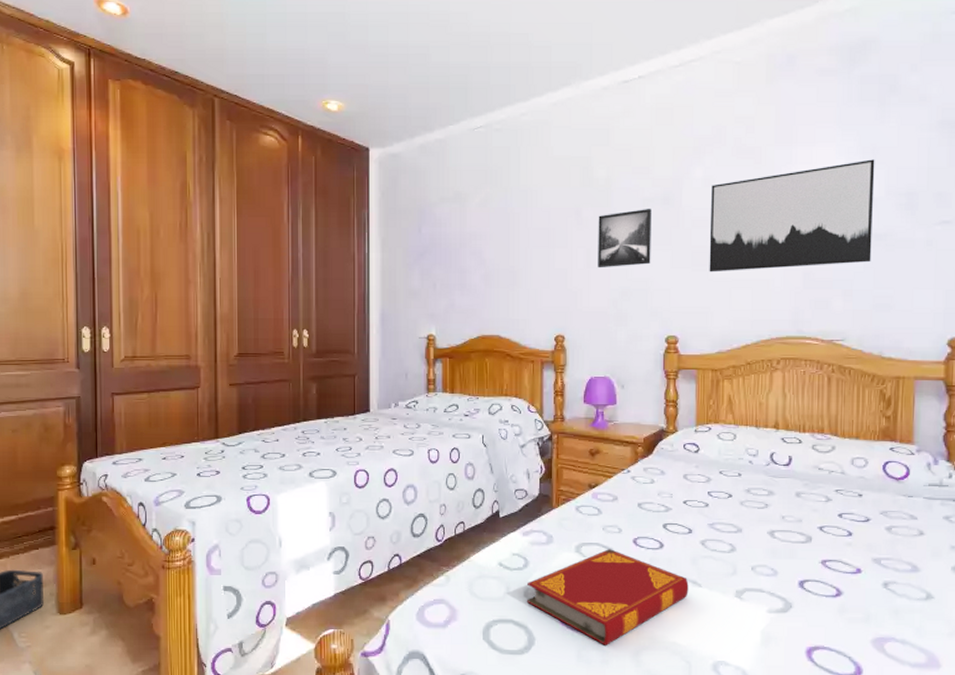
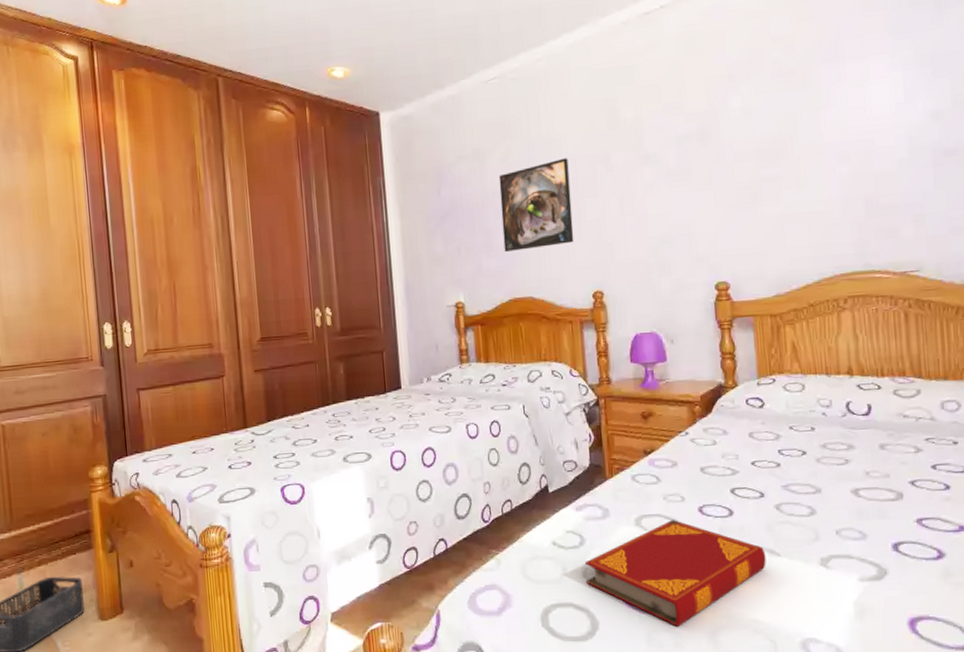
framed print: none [477,209,543,292] -> present [498,158,574,253]
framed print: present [598,209,652,268] -> none [629,146,692,216]
wall art: present [709,159,875,273] -> none [752,67,943,209]

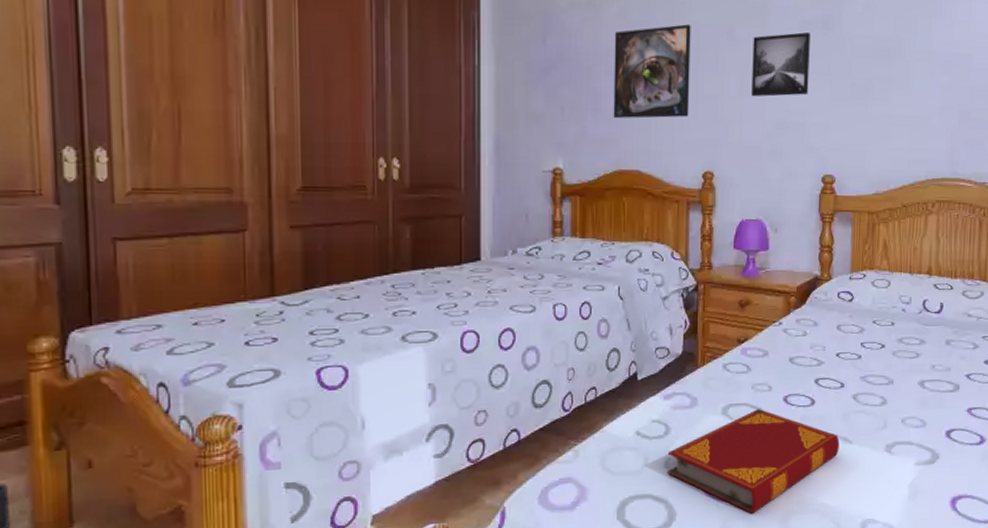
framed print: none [629,146,692,216] -> present [751,32,810,97]

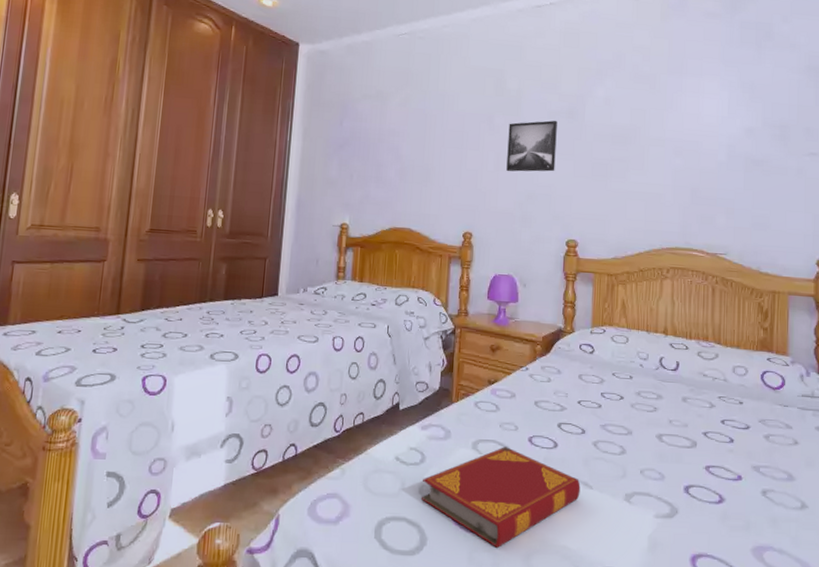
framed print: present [613,24,691,119] -> none [391,112,458,187]

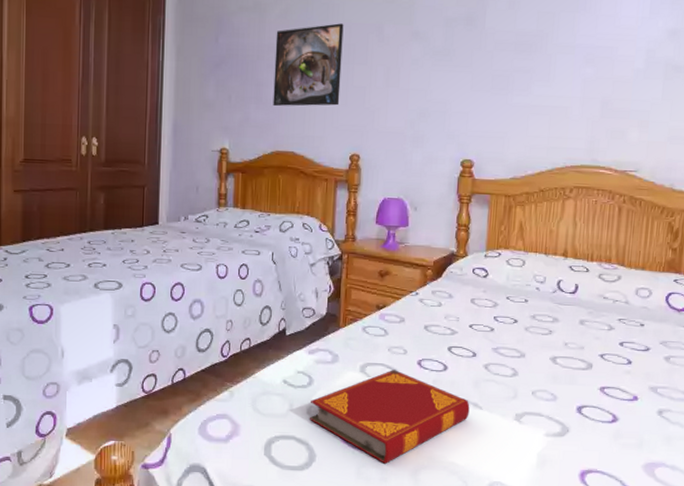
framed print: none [391,112,458,187] -> present [273,23,344,107]
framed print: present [506,120,557,172] -> none [397,29,454,88]

